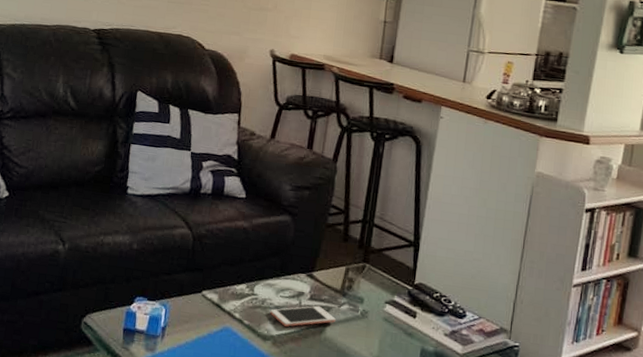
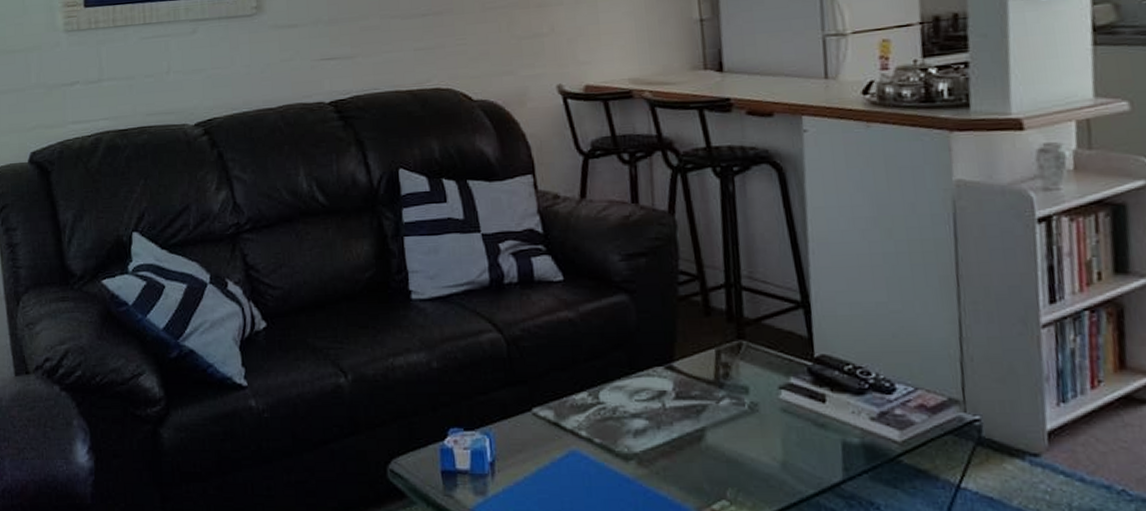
cell phone: present [270,305,336,327] -> none [626,405,716,439]

